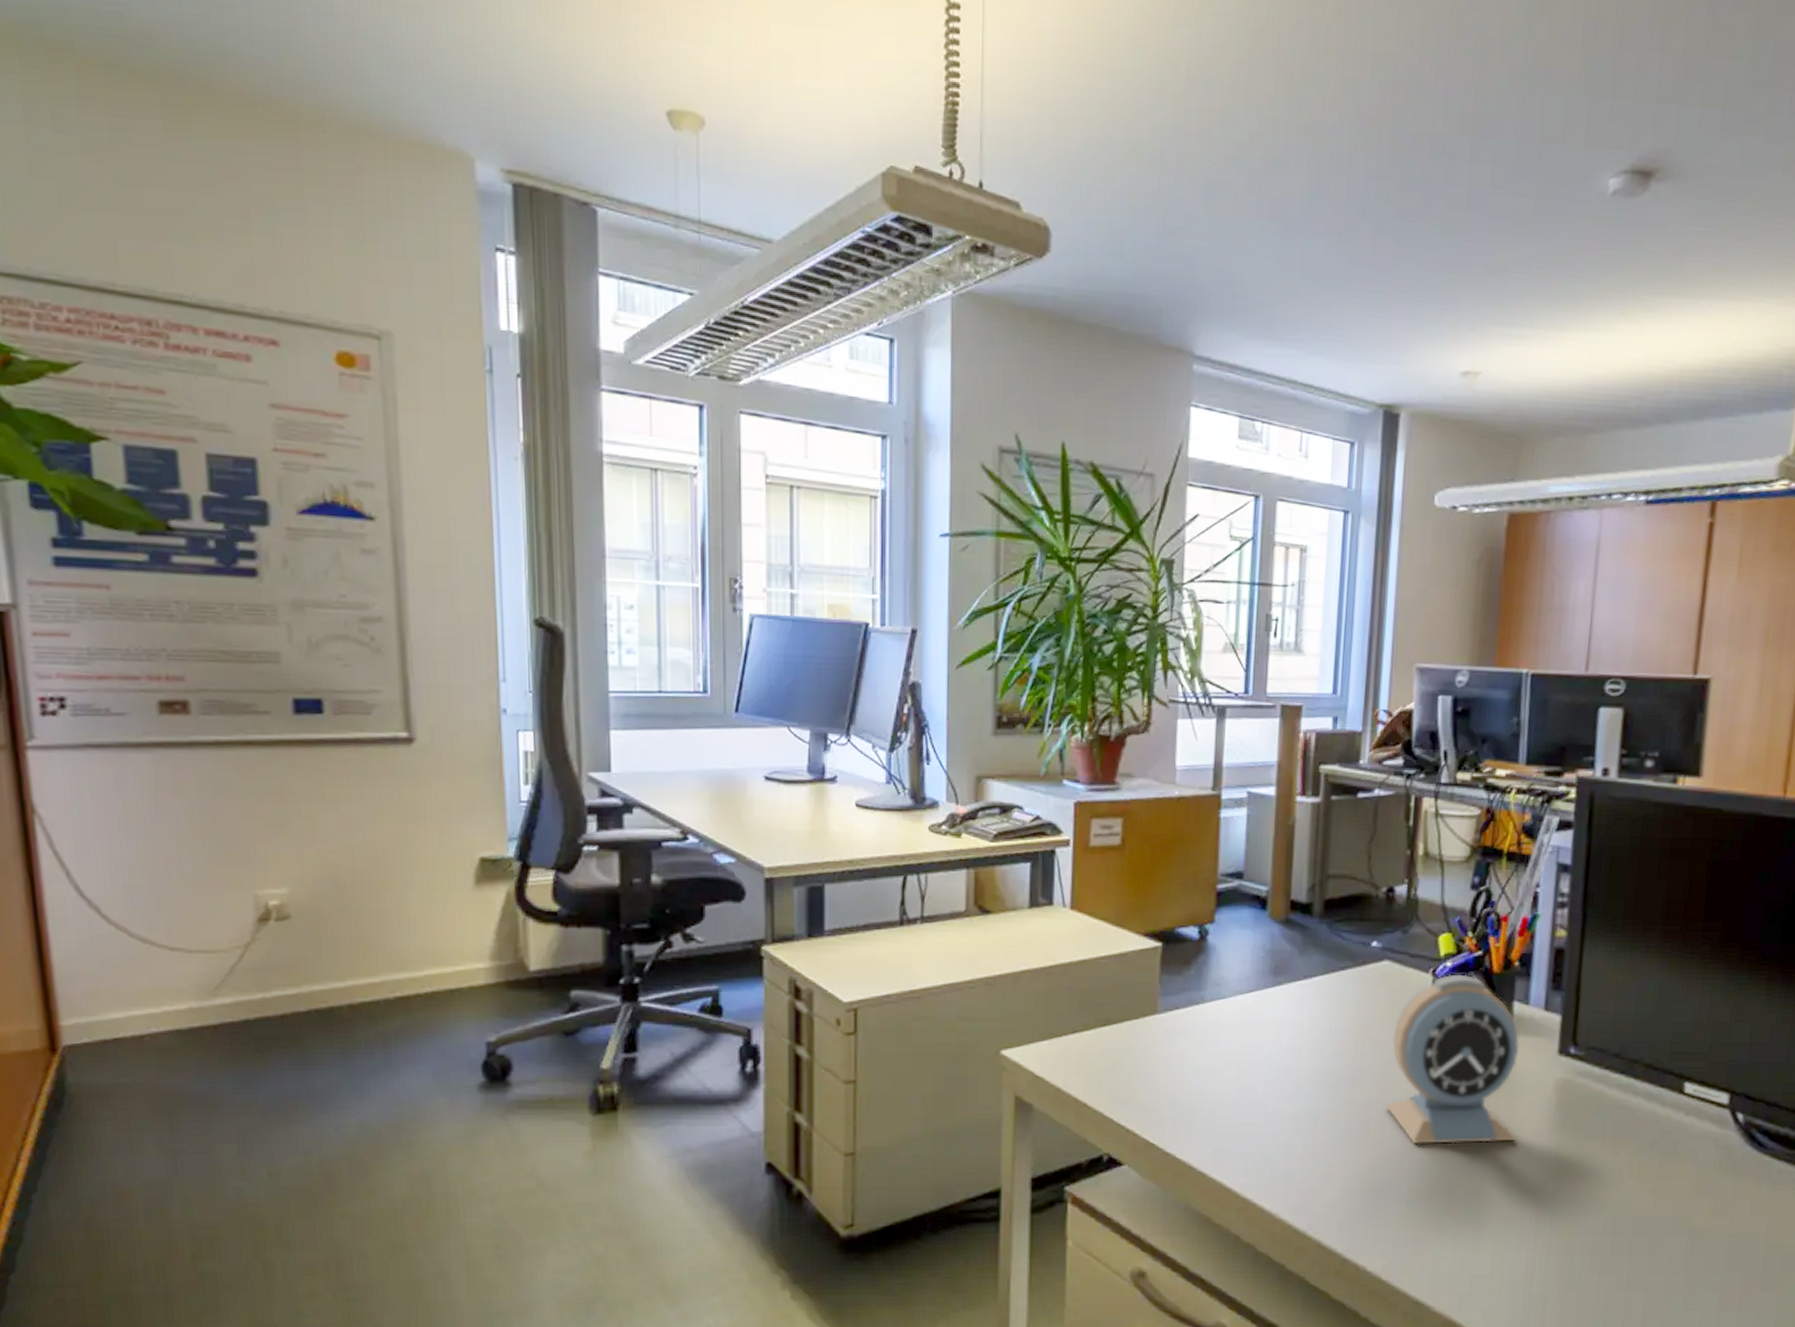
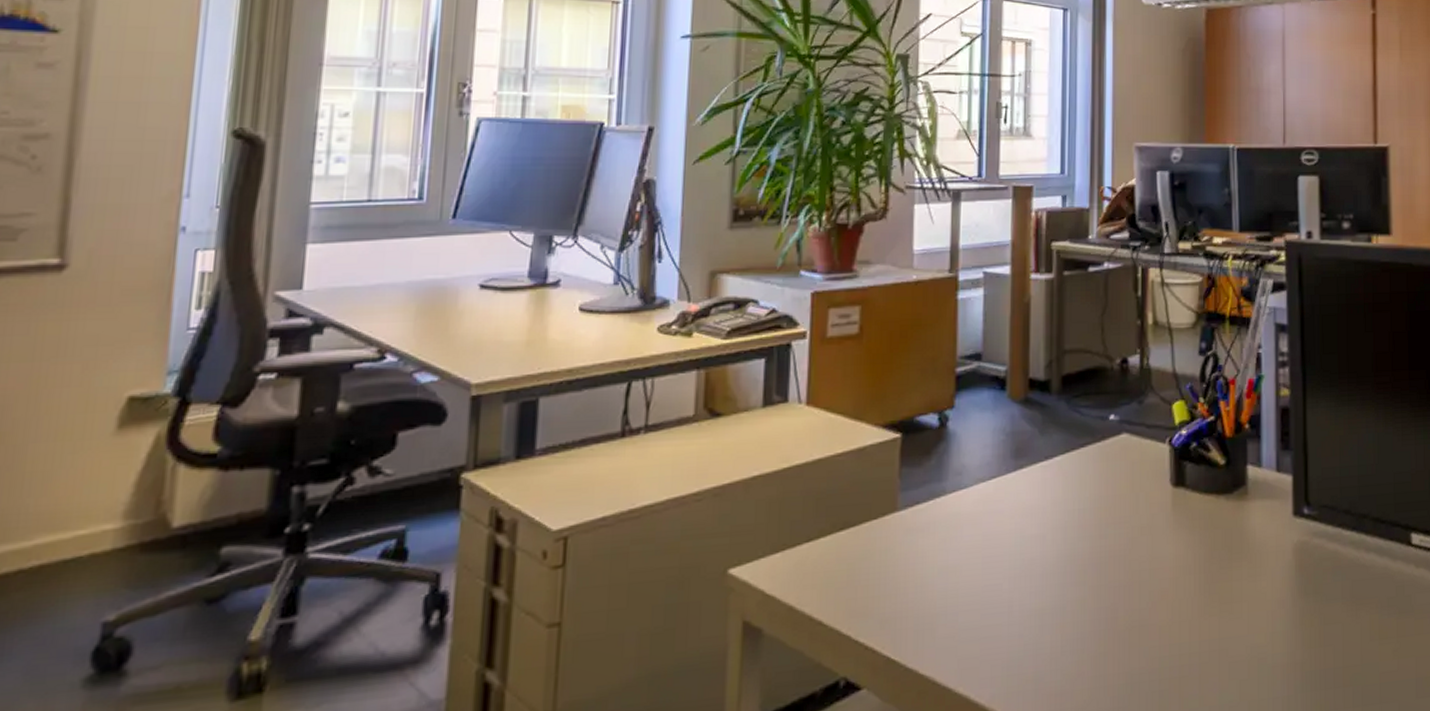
alarm clock: present [1385,974,1520,1145] -> none [1132,441,1263,629]

